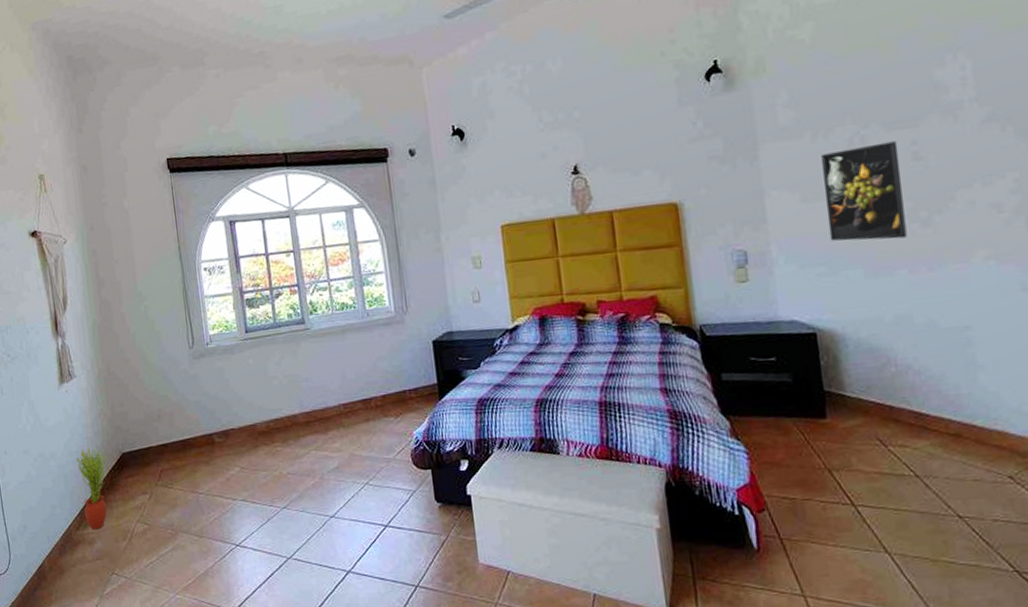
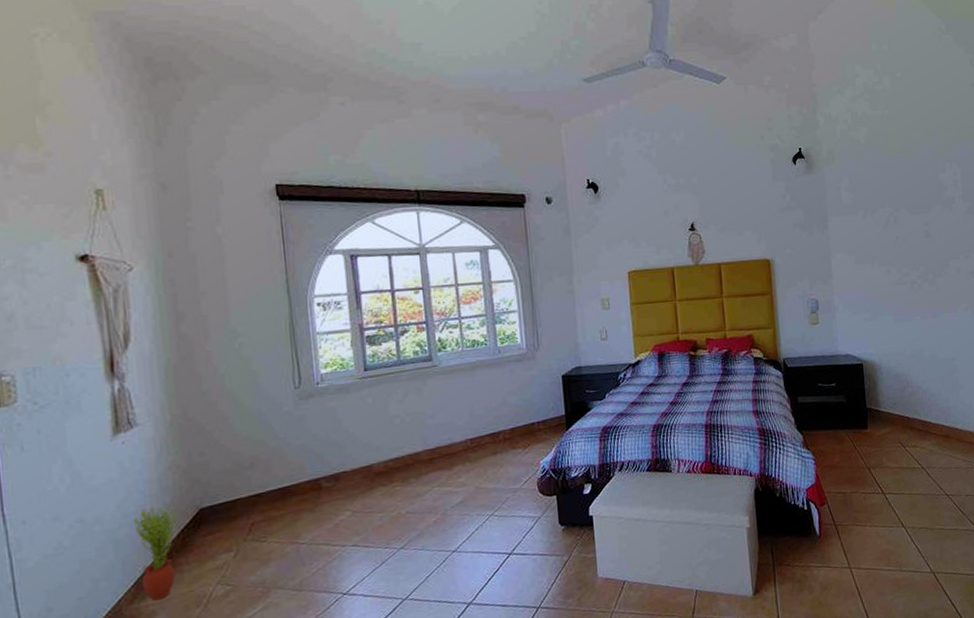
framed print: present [821,141,907,241] -> none [869,222,921,294]

